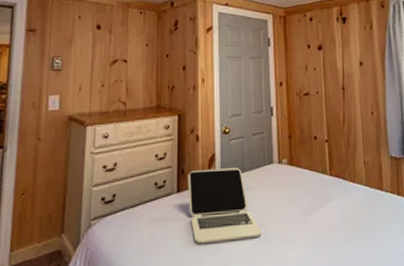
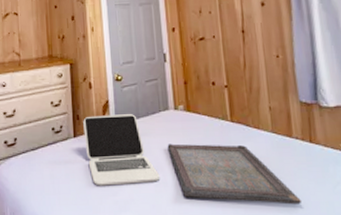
serving tray: none [270,198,390,256] -> present [167,143,302,205]

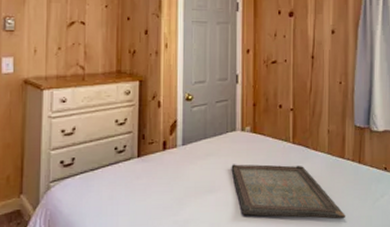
laptop: present [83,113,161,186] -> none [148,133,222,207]

